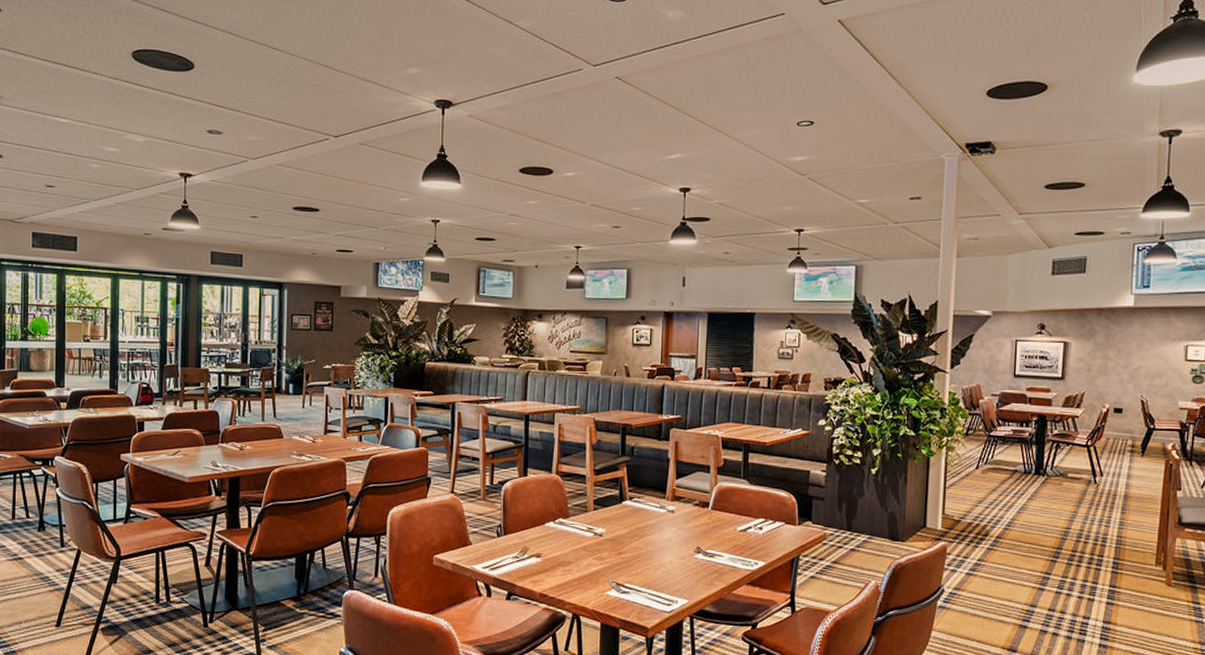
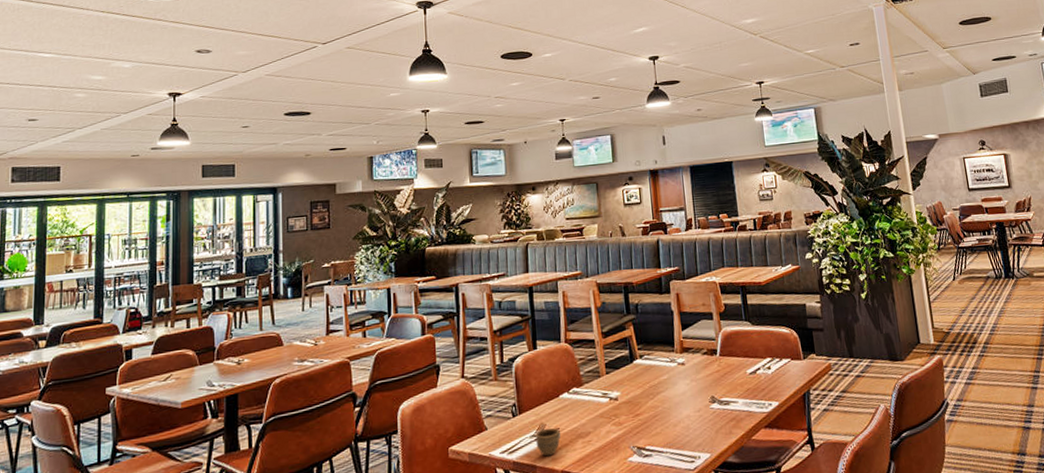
cup: none [518,552,543,578] -> present [535,427,561,457]

